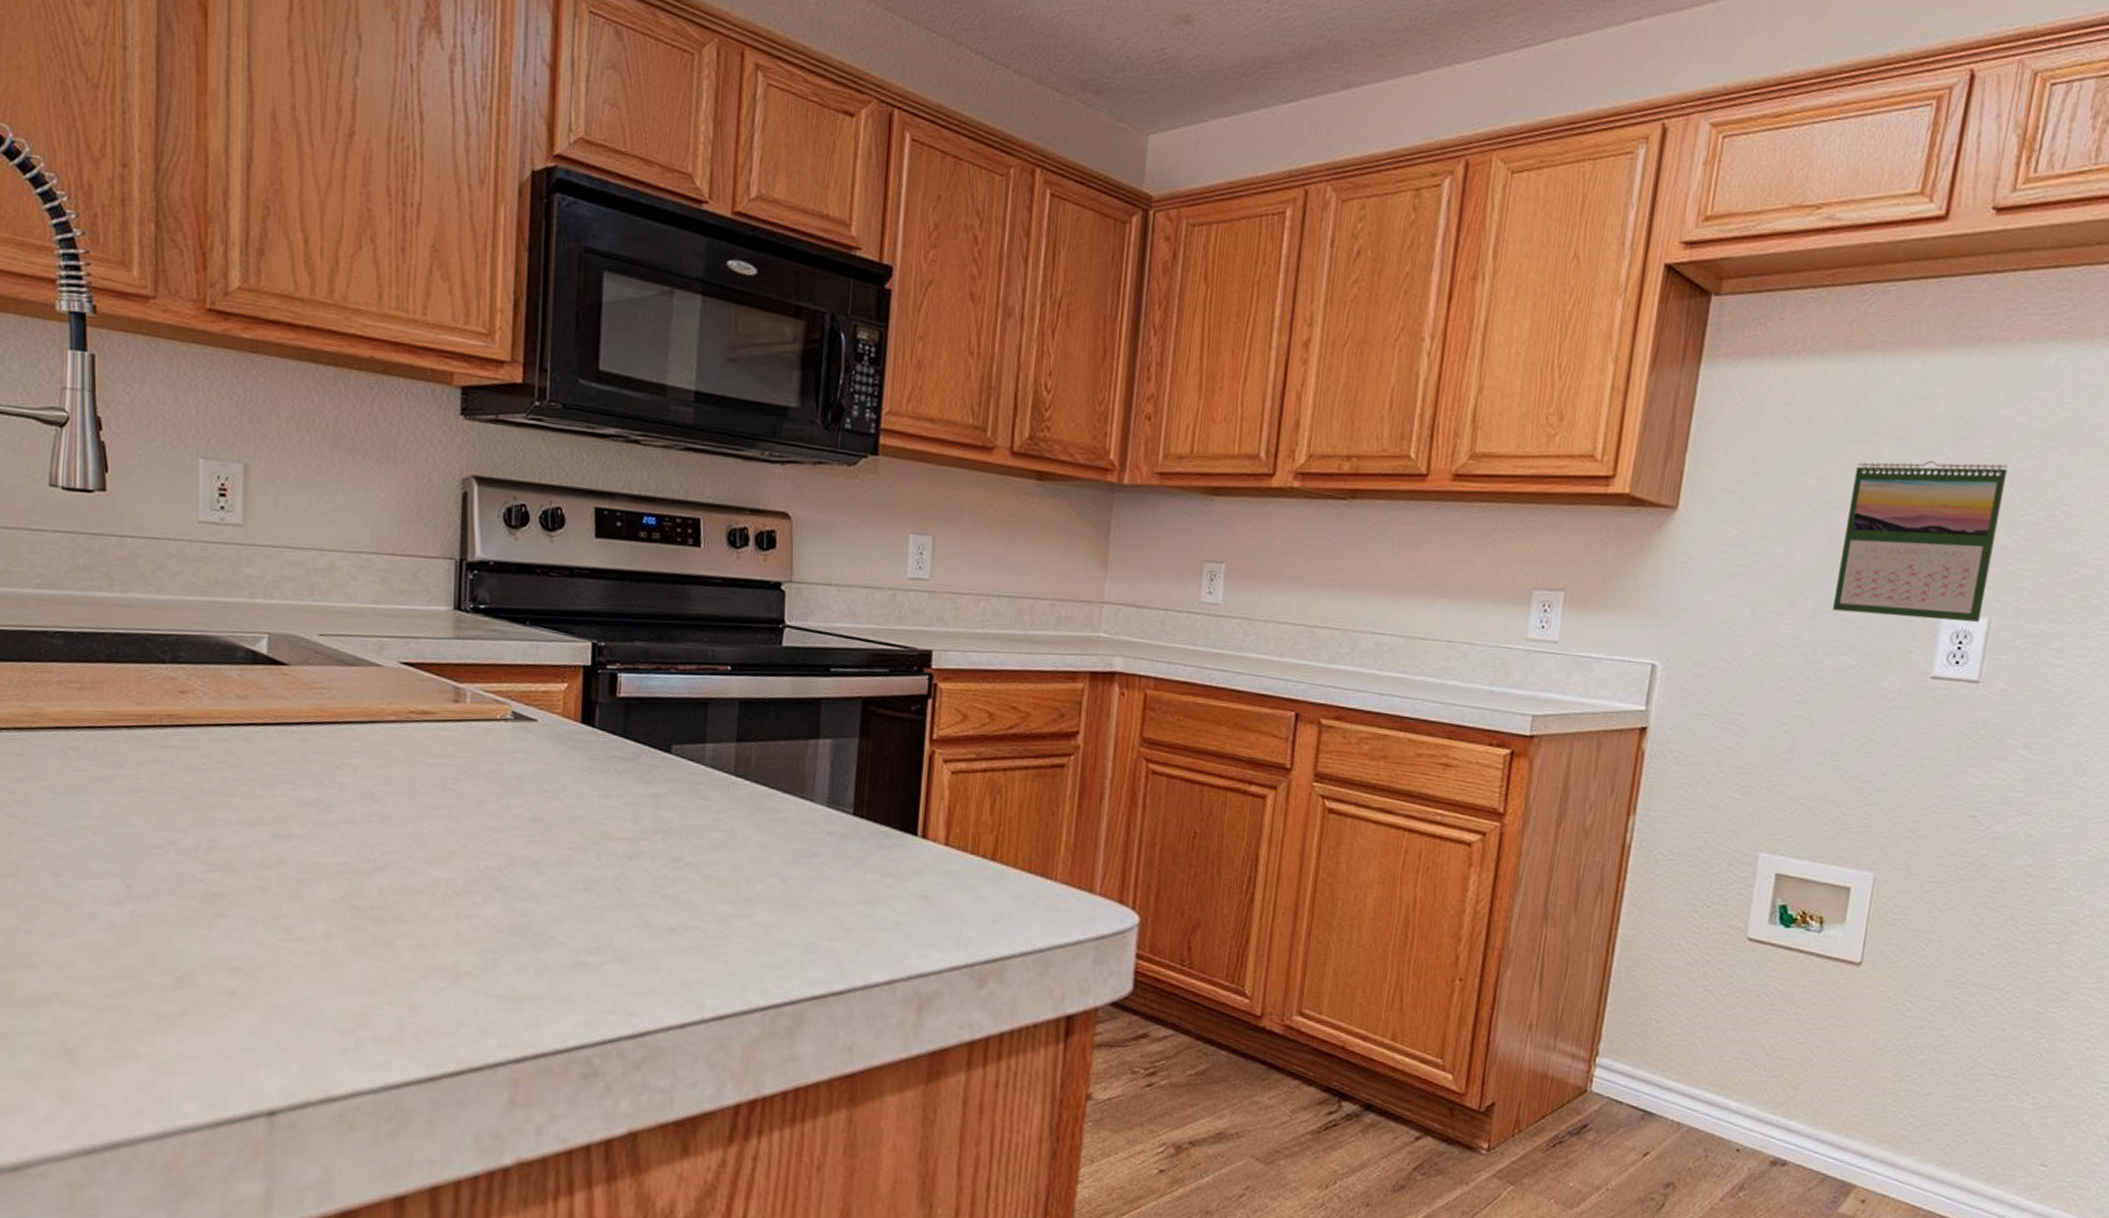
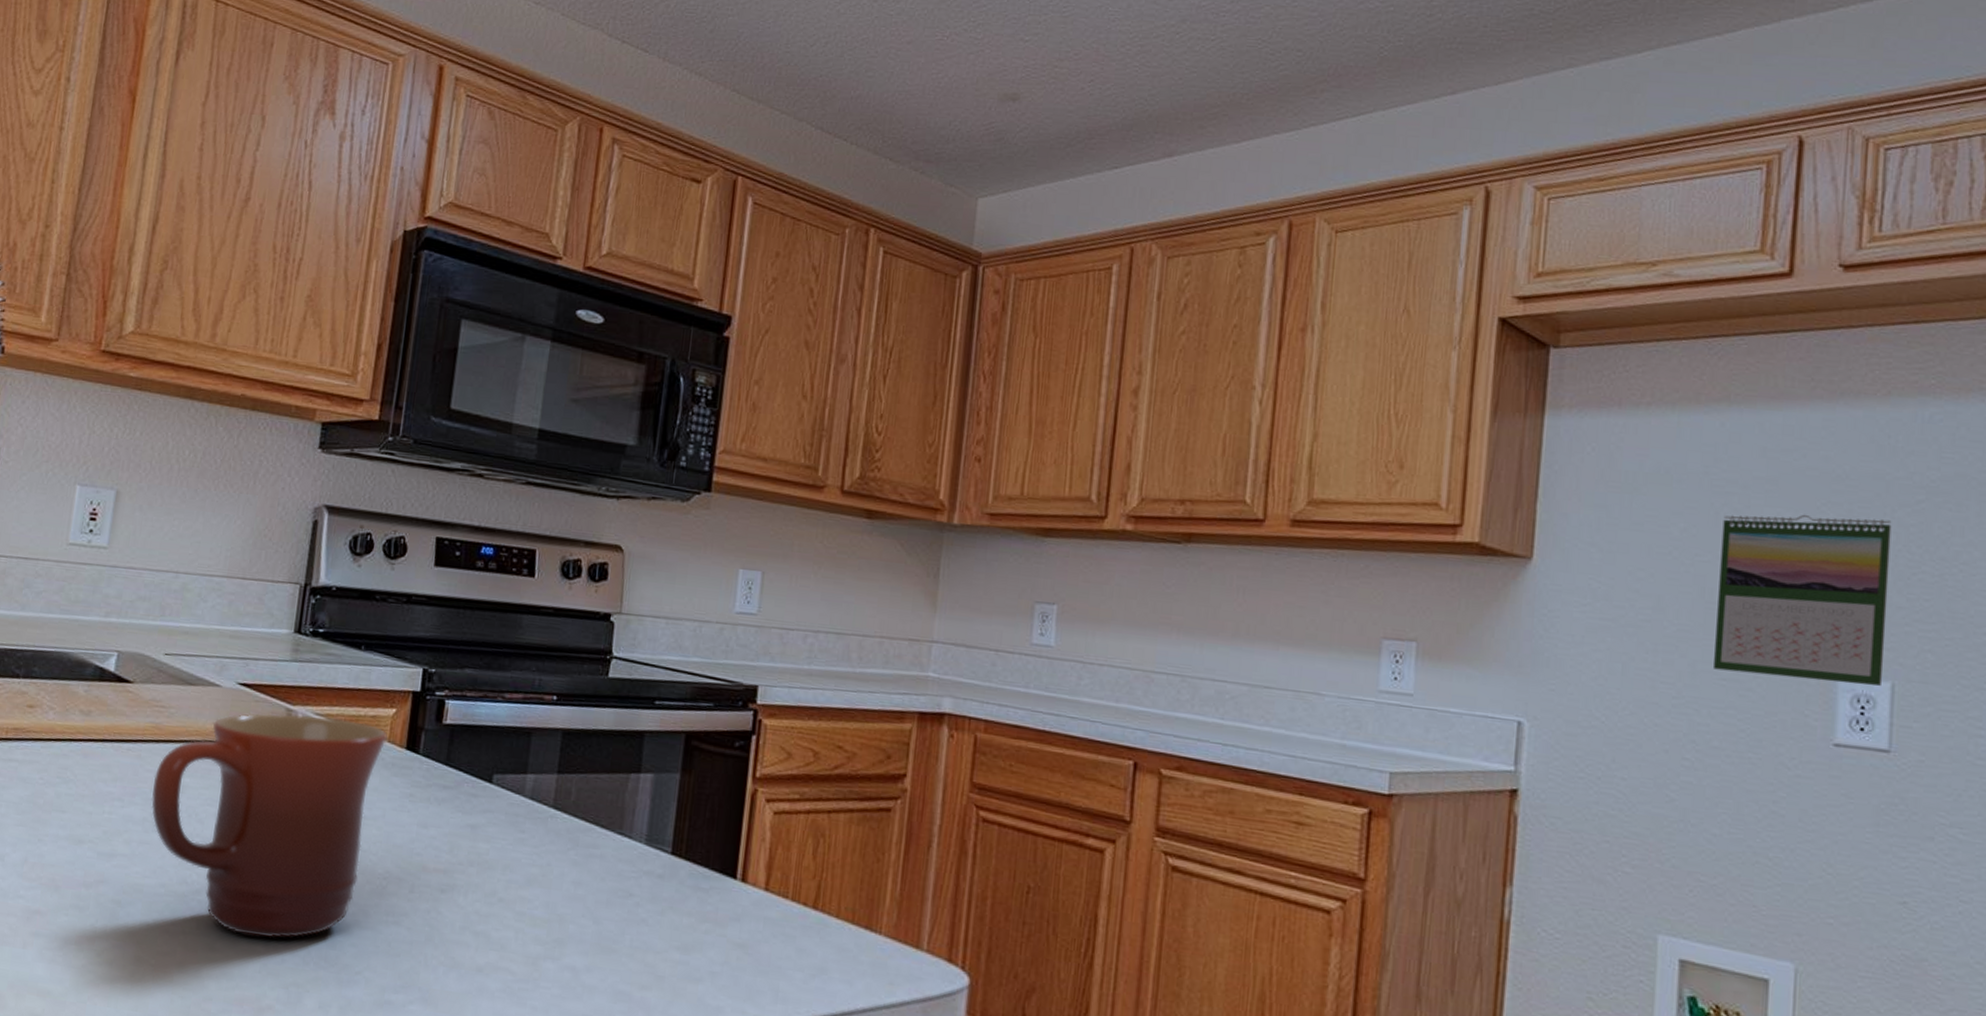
mug: none [323,692,561,909] -> present [151,713,388,939]

